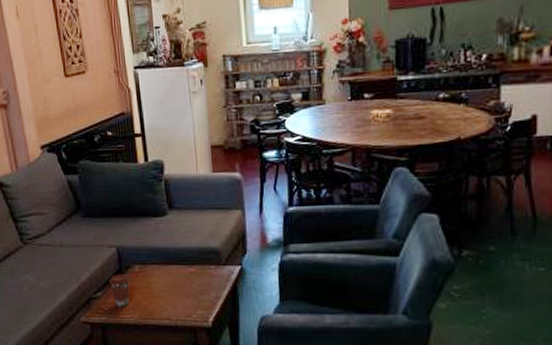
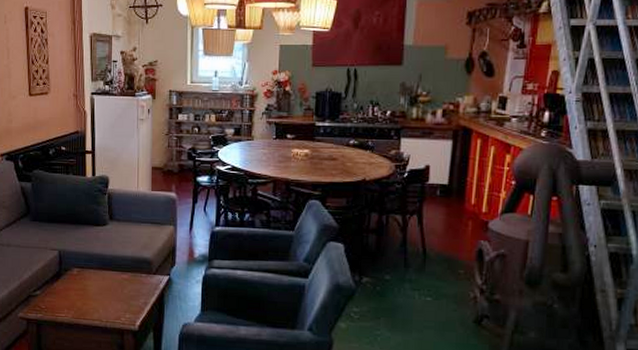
coffee cup: present [109,274,130,307] -> none [48,275,68,306]

